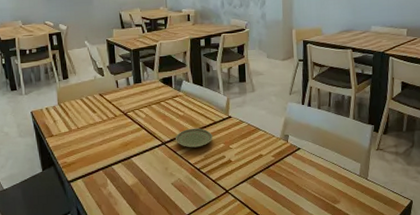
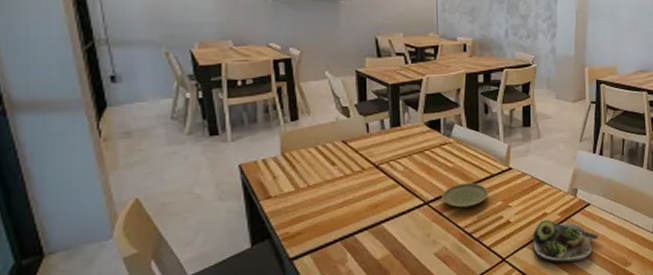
salad plate: none [251,160,309,197] -> present [533,219,599,263]

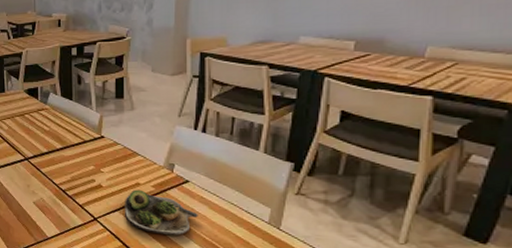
plate: present [442,182,488,208] -> none [40,145,81,167]

